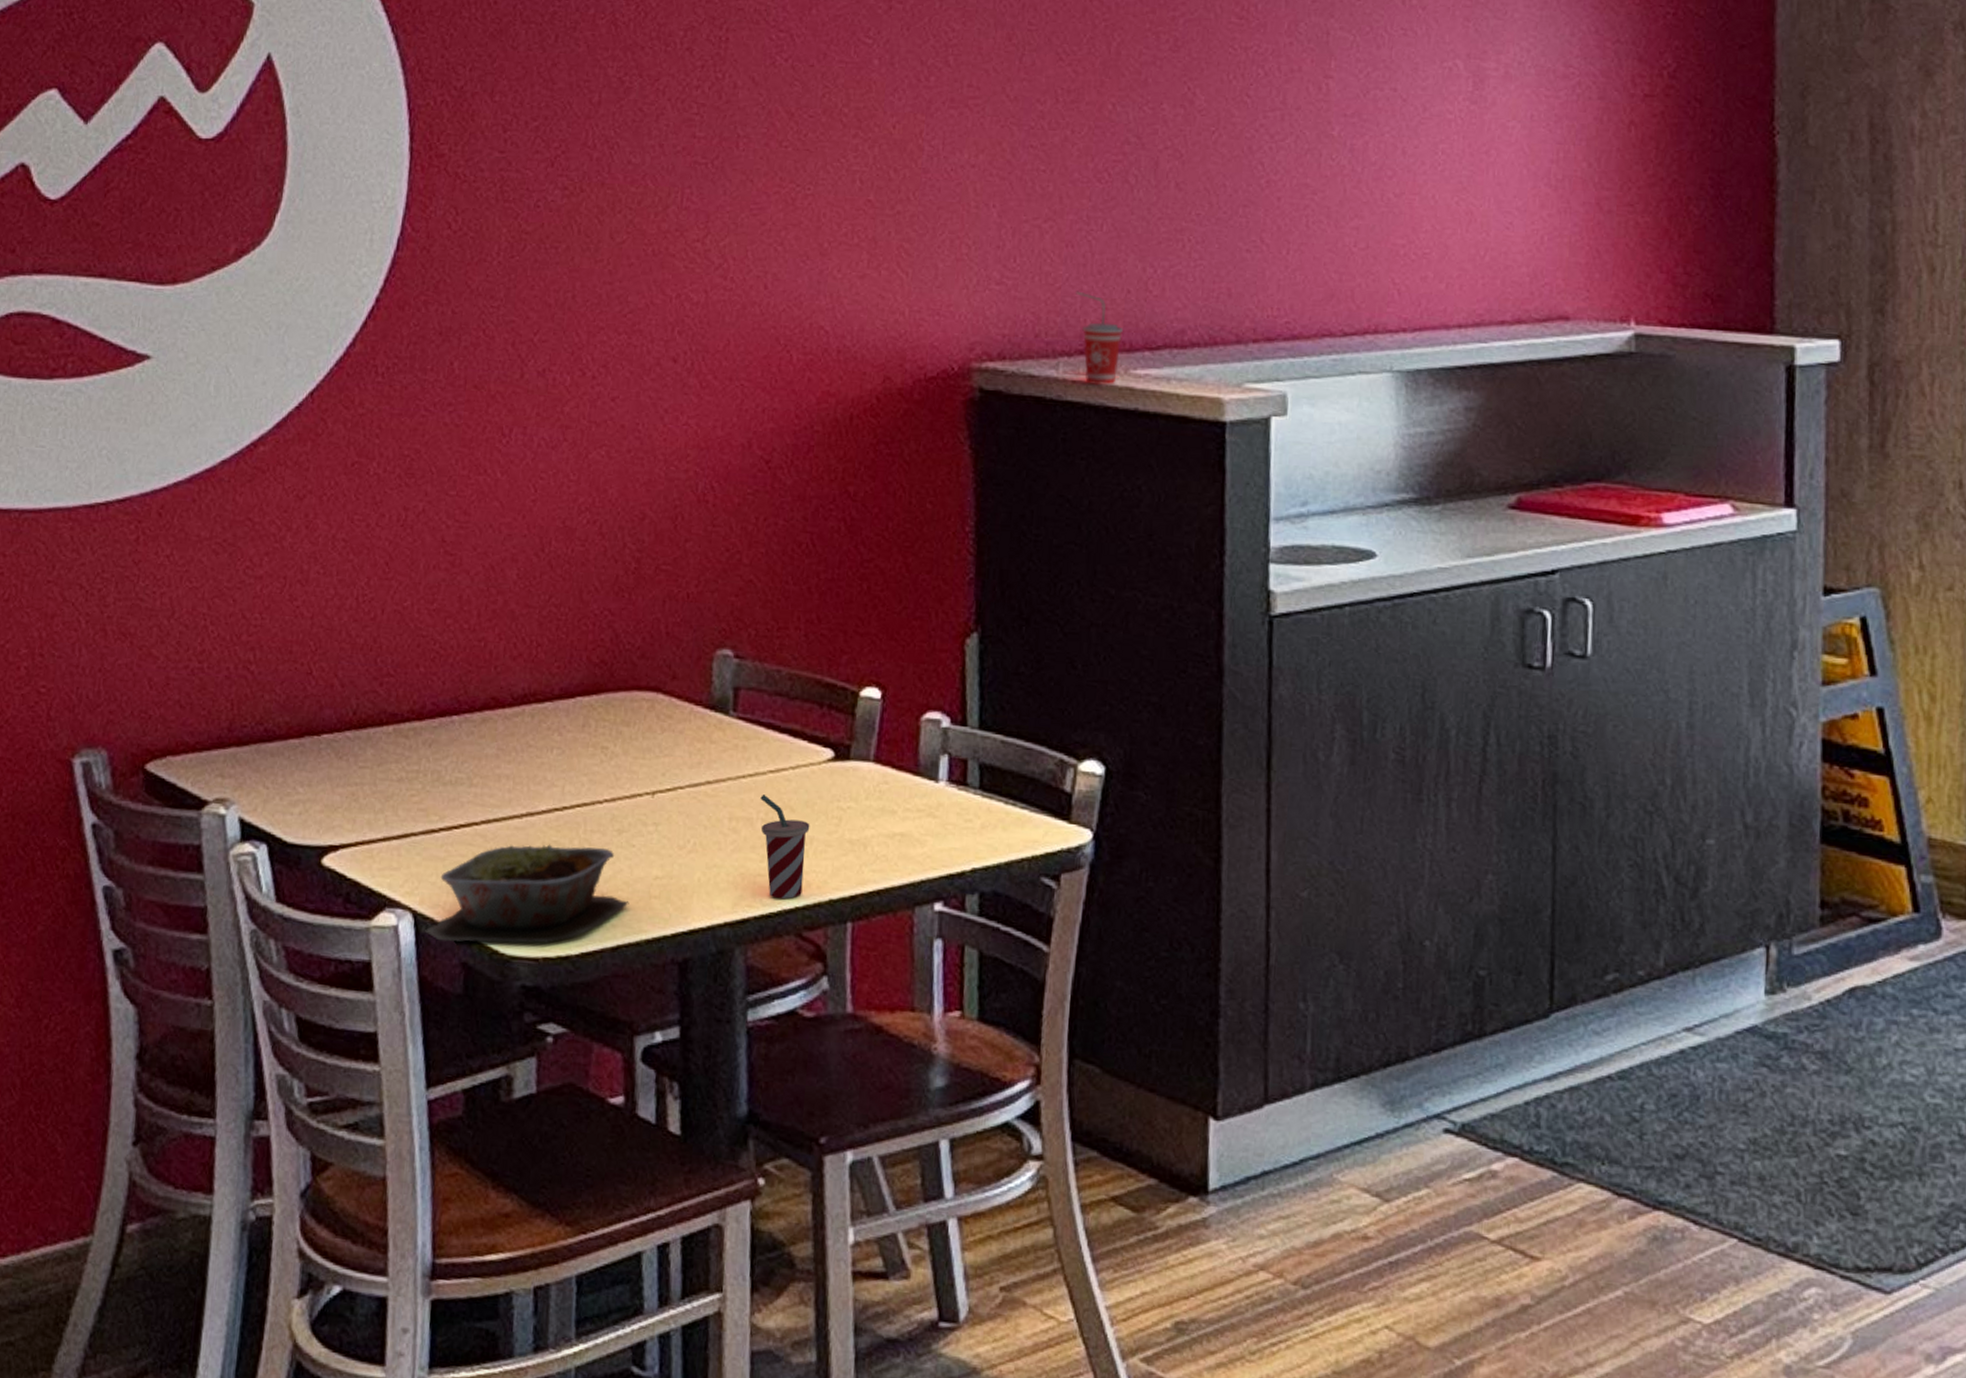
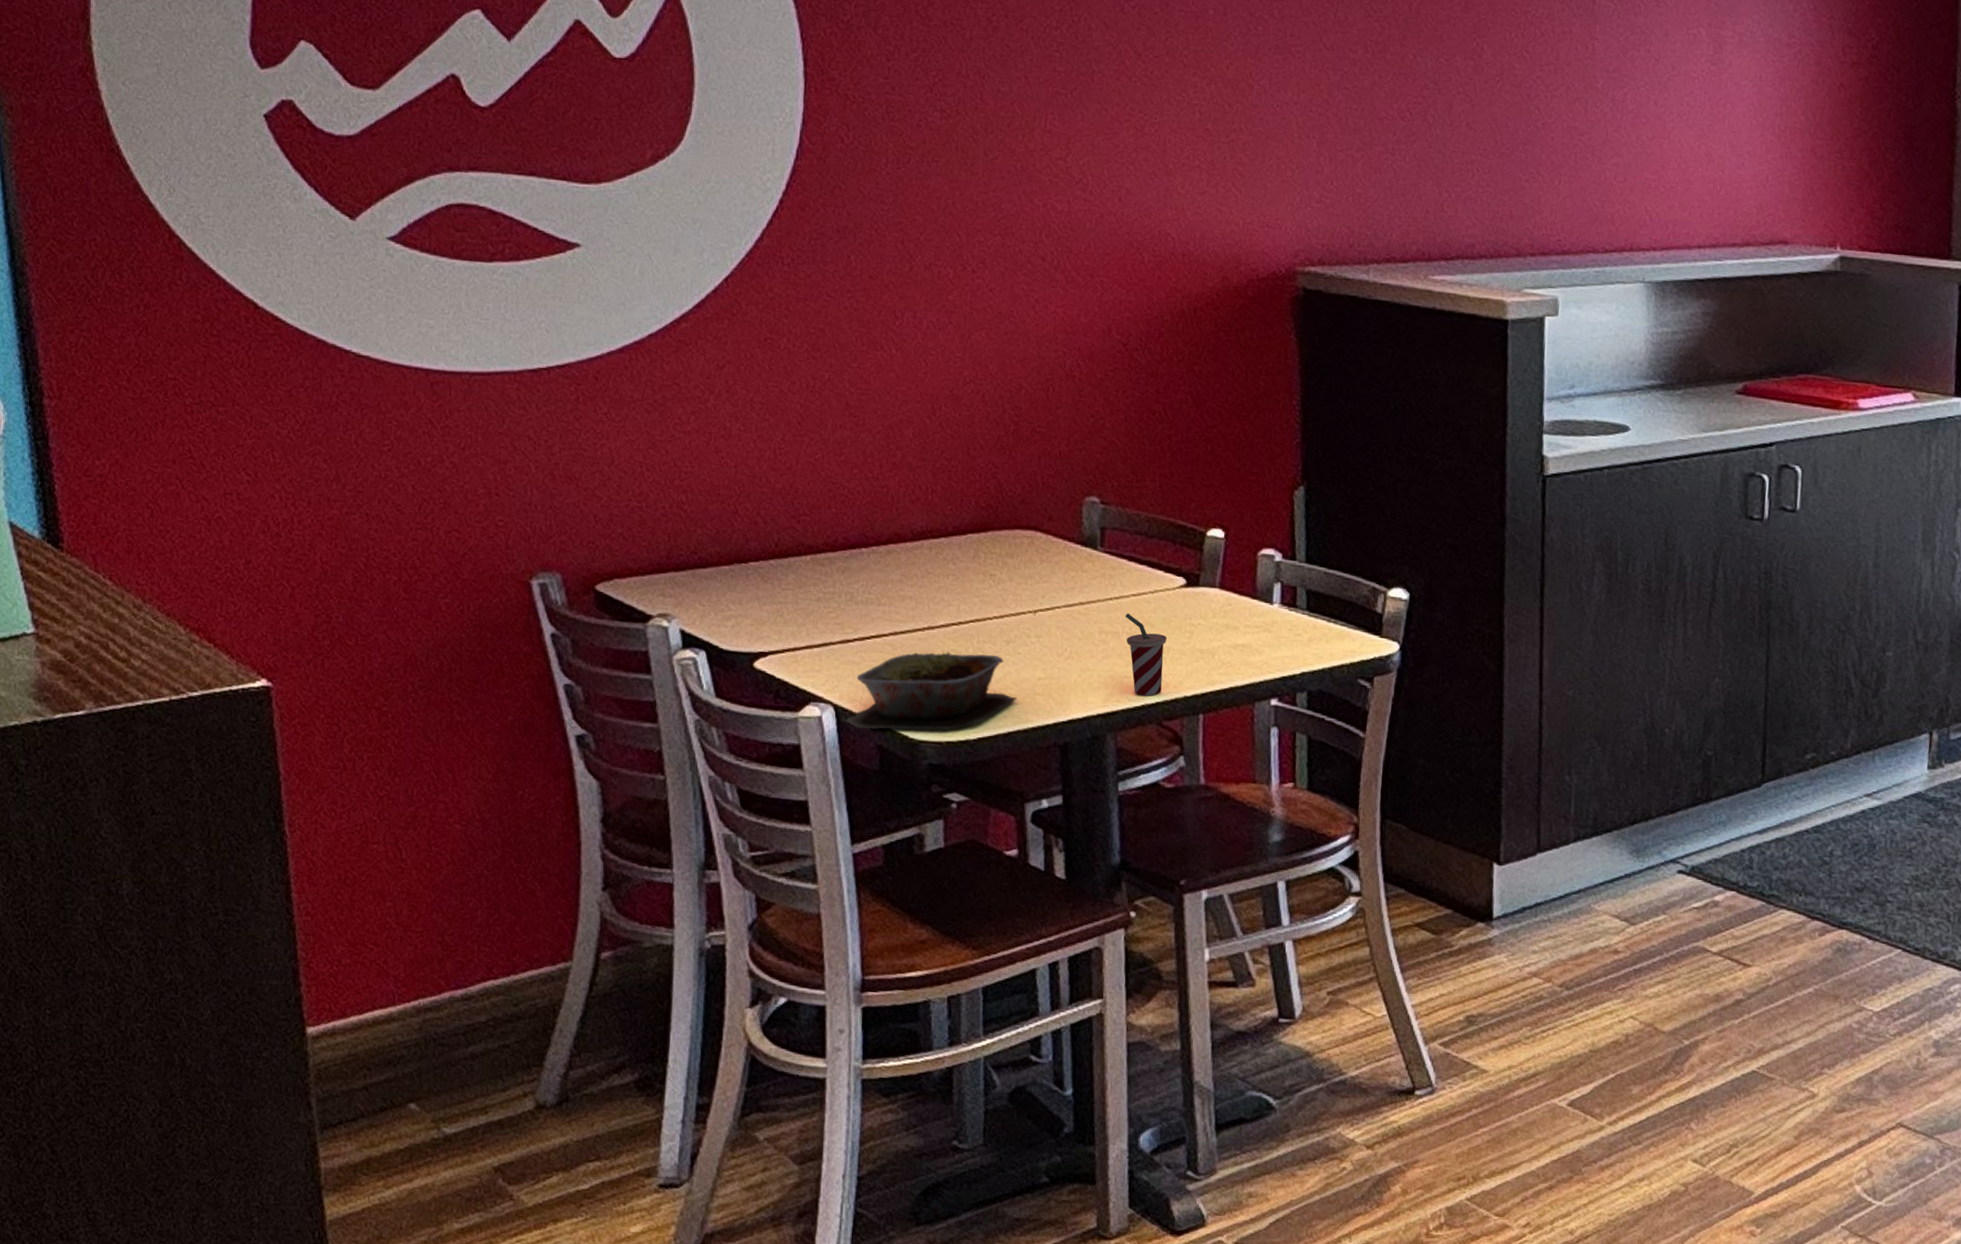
beverage cup: present [1075,291,1123,386] -> none [1383,210,1423,288]

